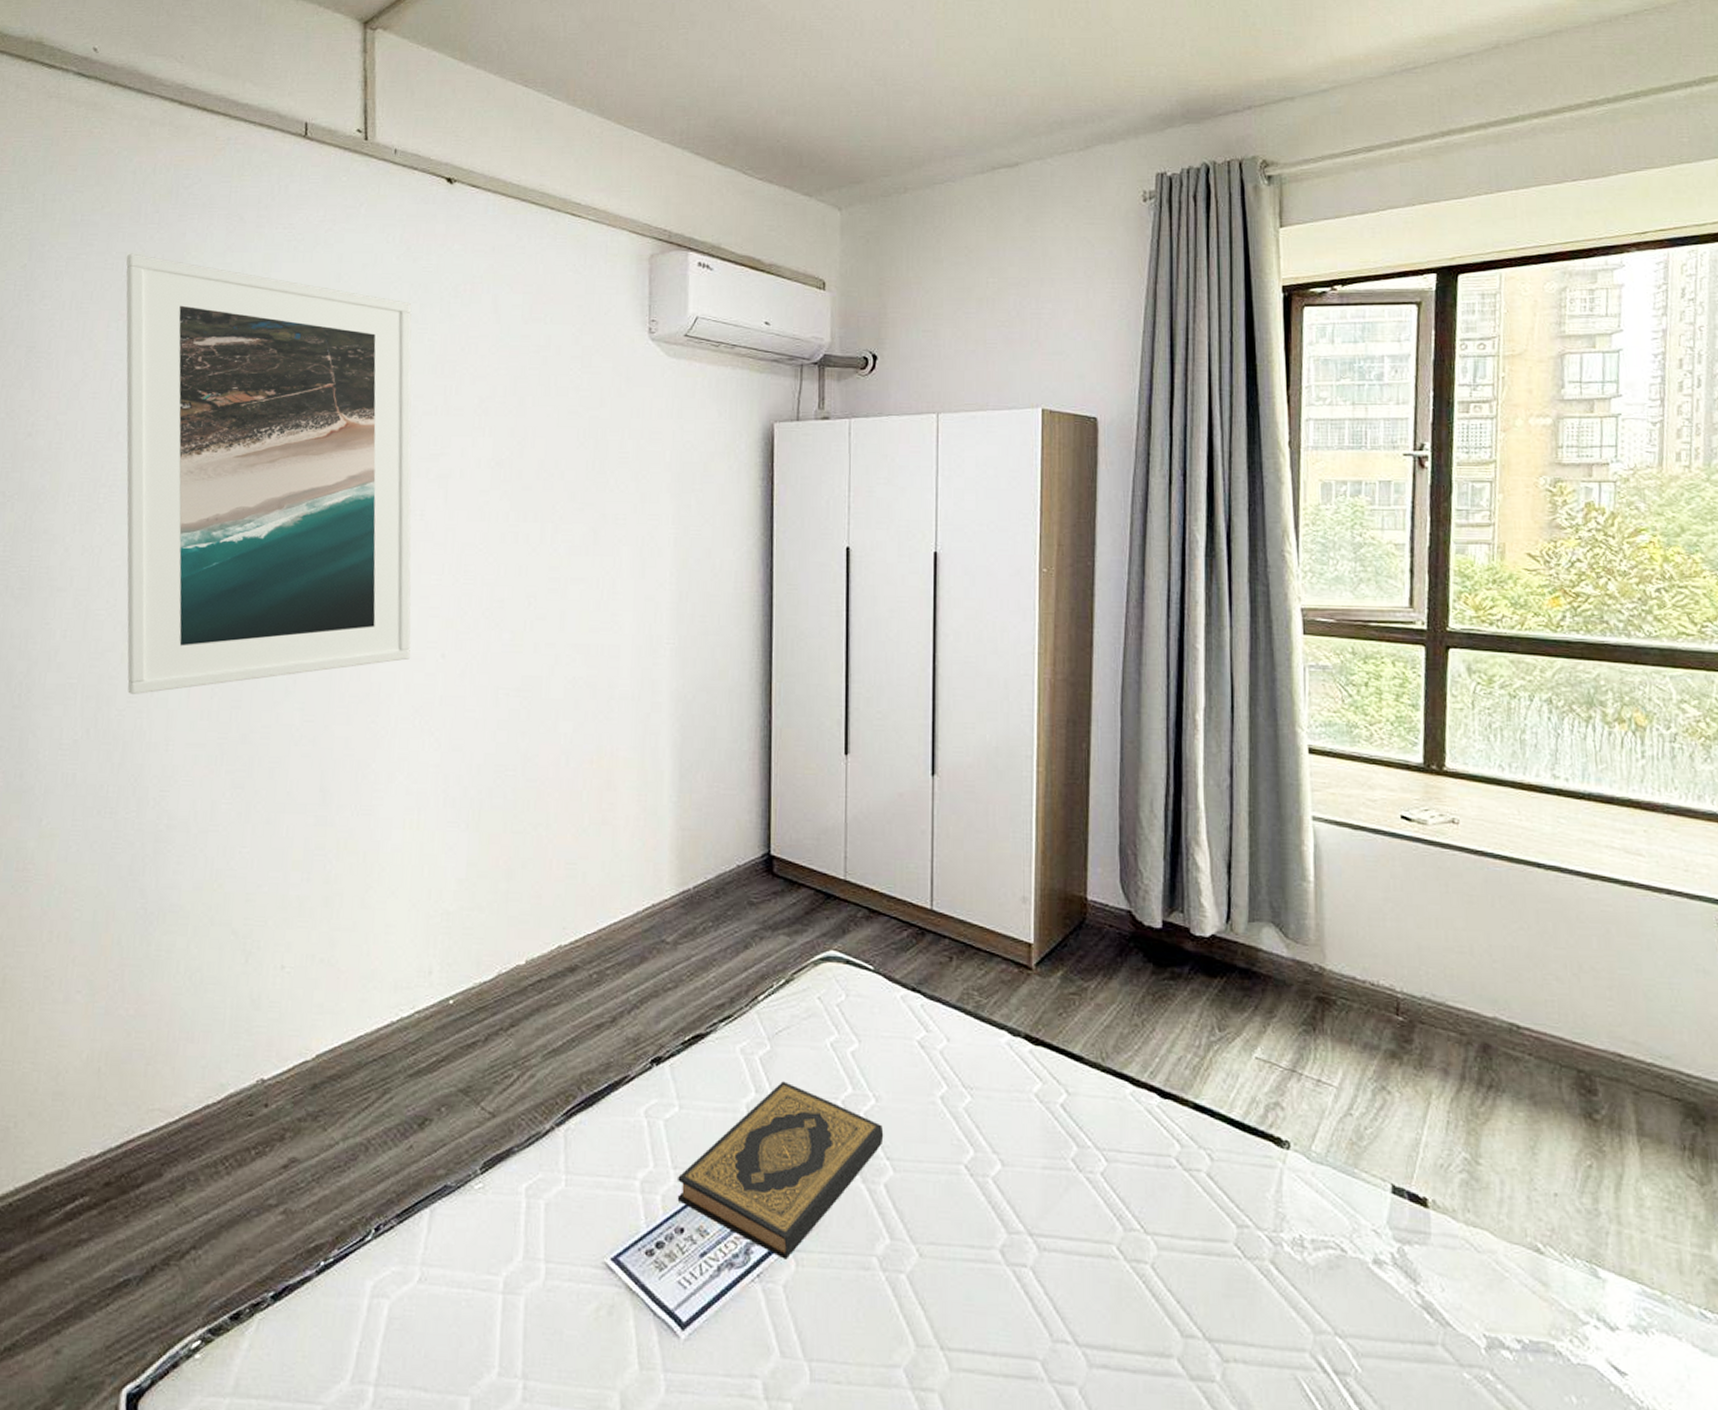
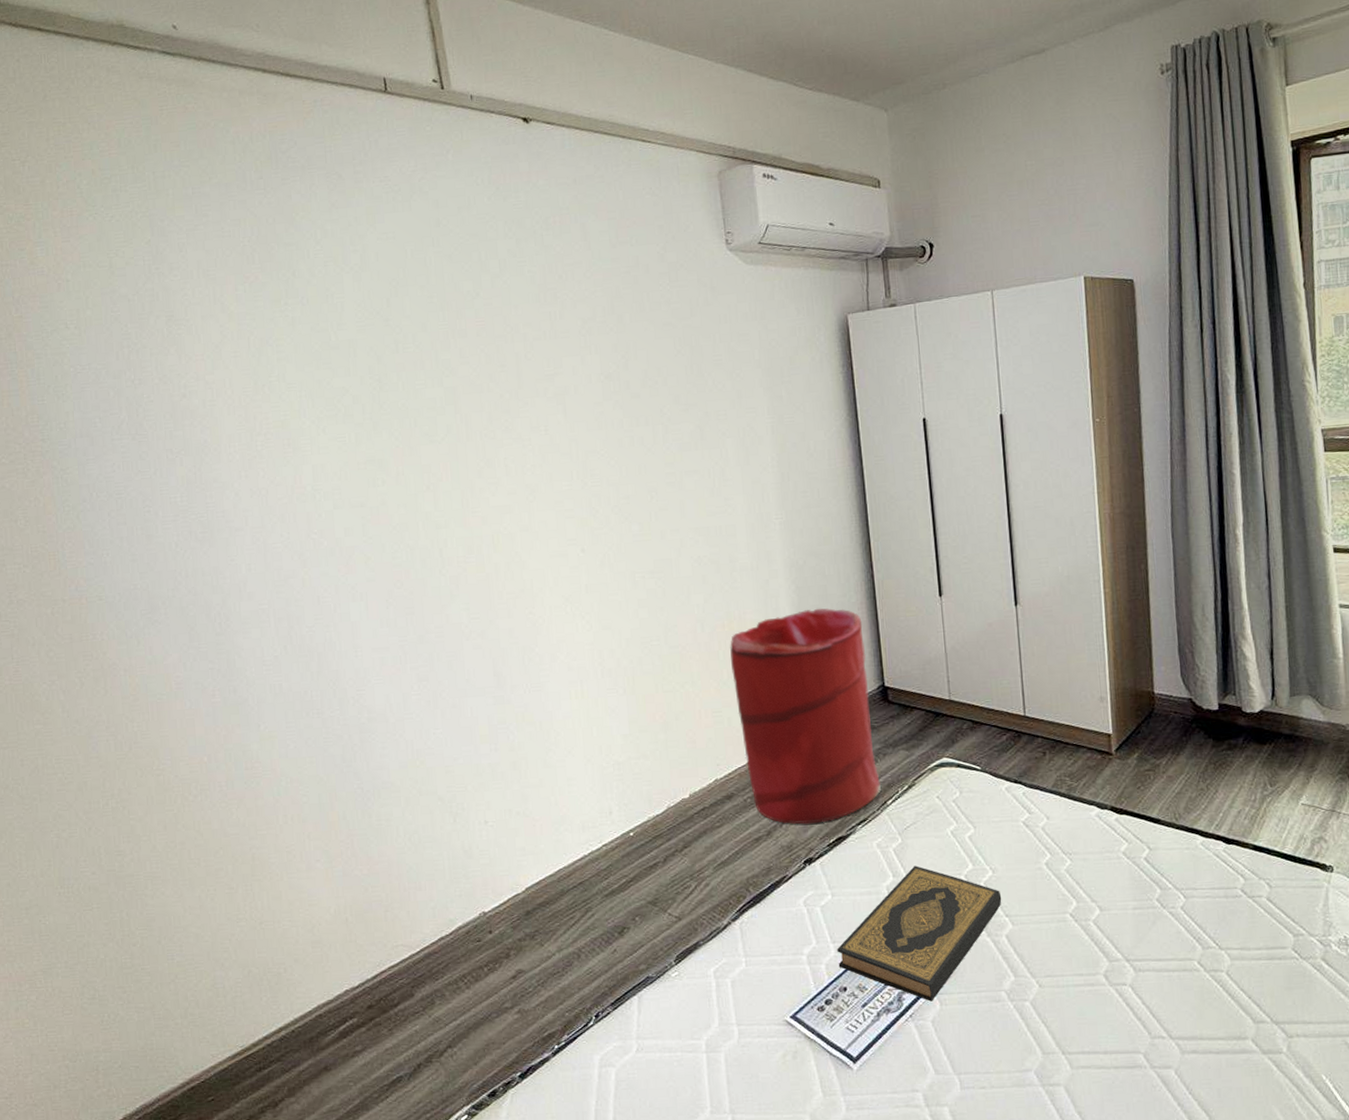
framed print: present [126,253,412,695] -> none [240,219,555,613]
laundry hamper: none [594,753,753,1014] -> present [730,608,881,824]

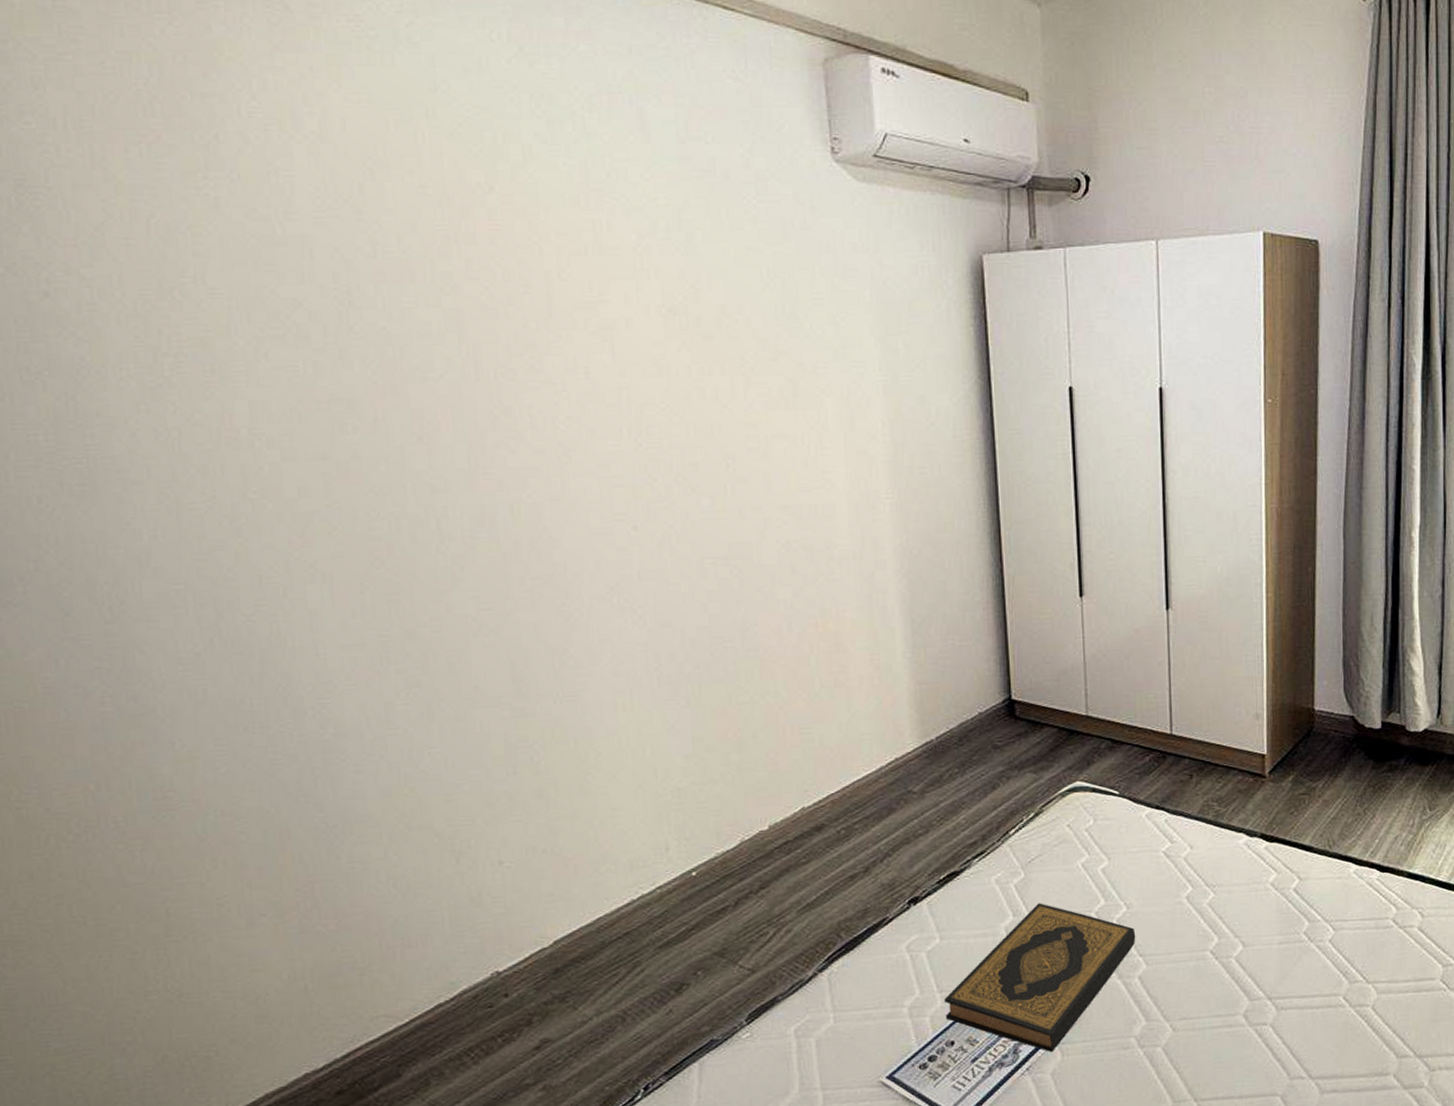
laundry hamper: present [730,608,881,824] -> none [824,607,1003,859]

